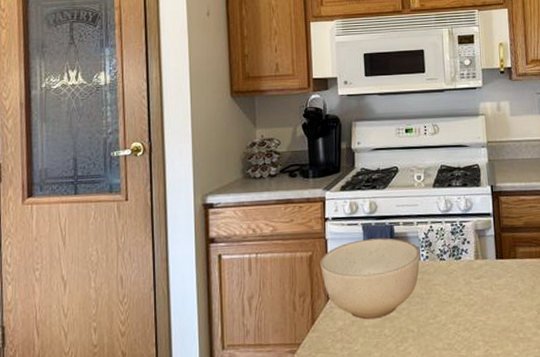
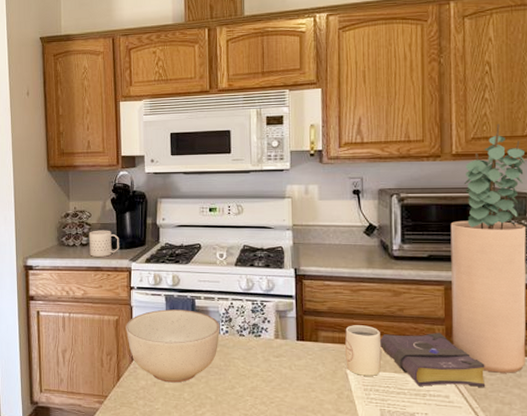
mug: none [277,158,312,188] -> present [88,230,119,257]

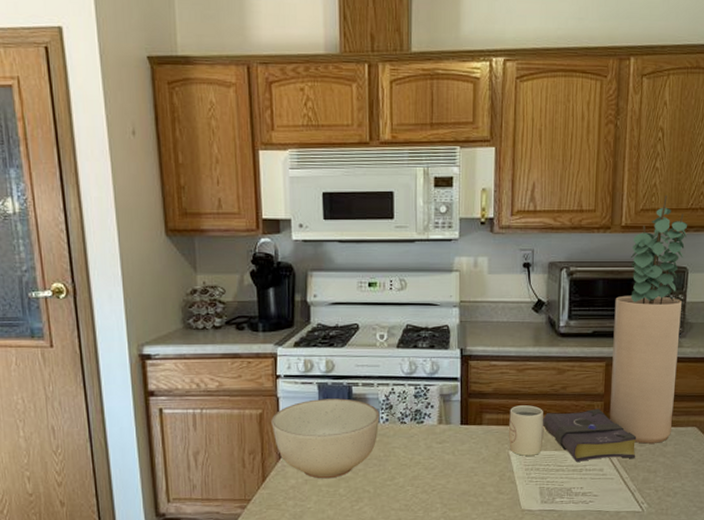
mug: present [88,230,119,257] -> none [222,309,262,341]

